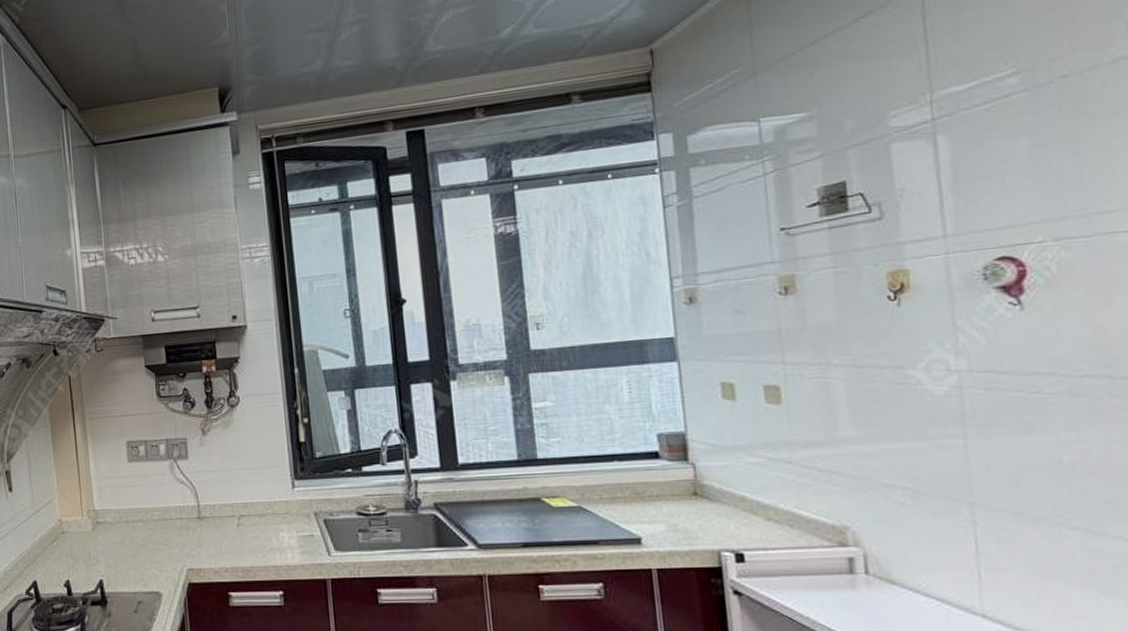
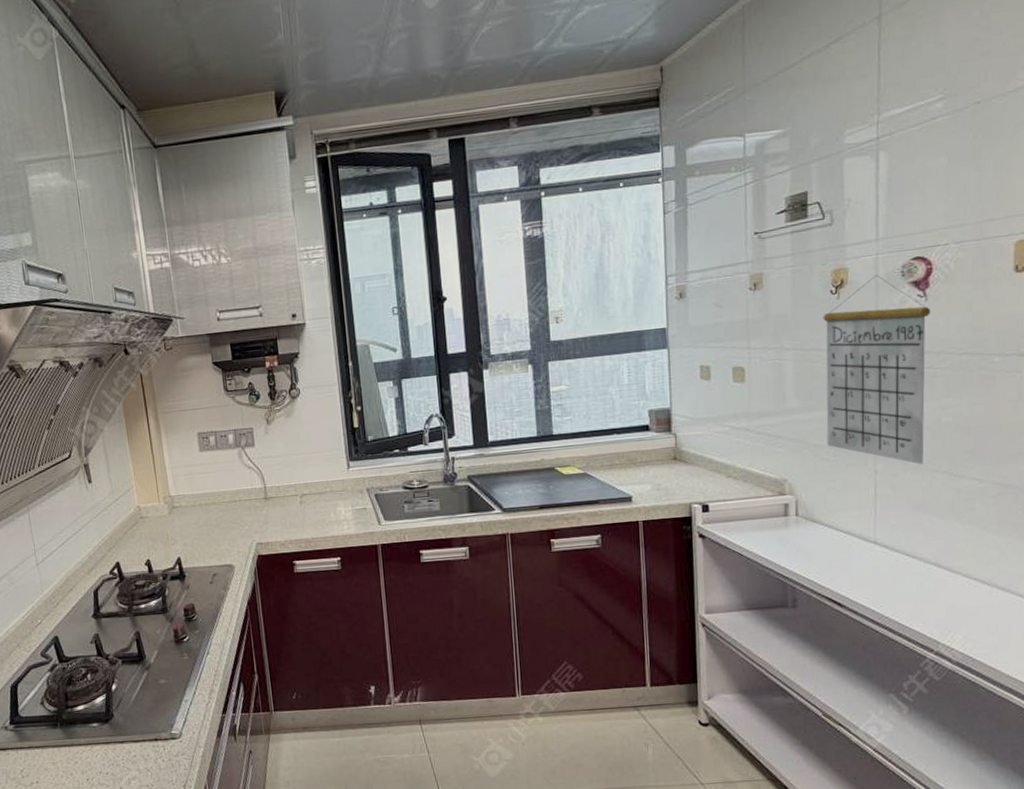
calendar: none [880,277,1043,516] -> present [823,274,931,464]

